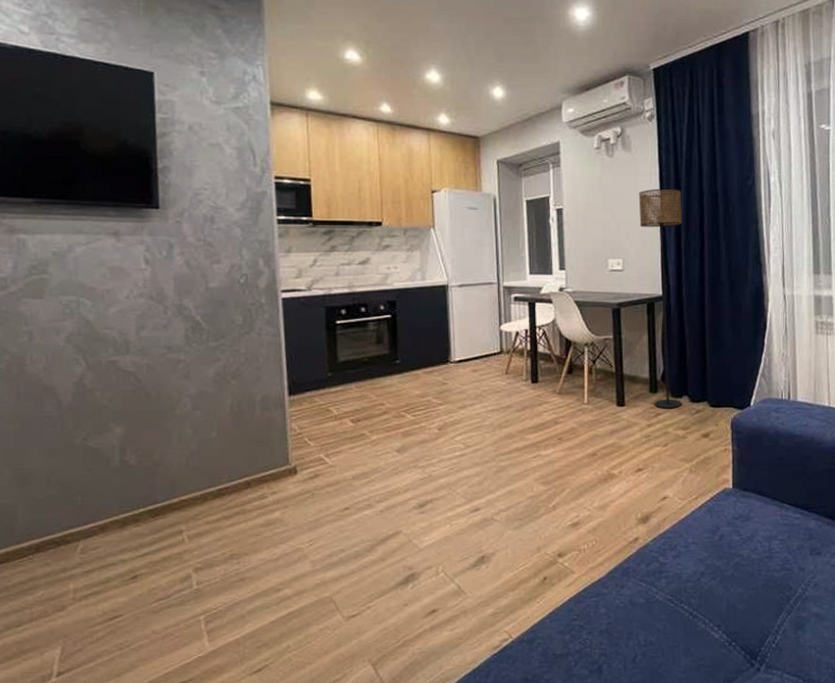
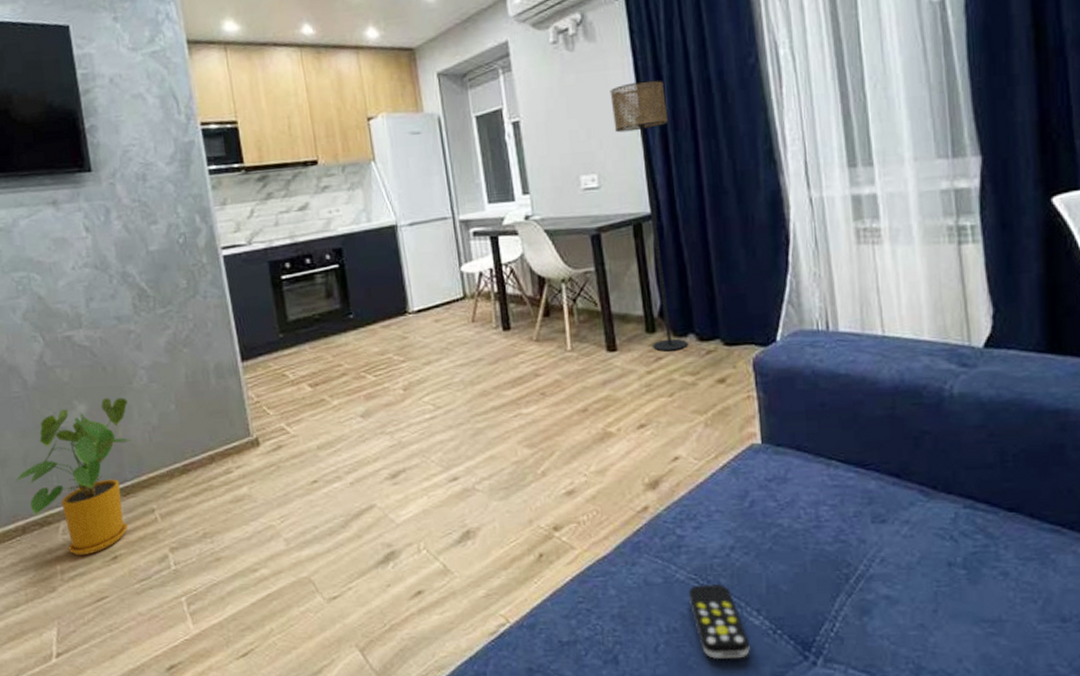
house plant: none [33,422,170,574] -> present [13,397,134,555]
remote control: none [664,603,710,667] -> present [688,584,750,659]

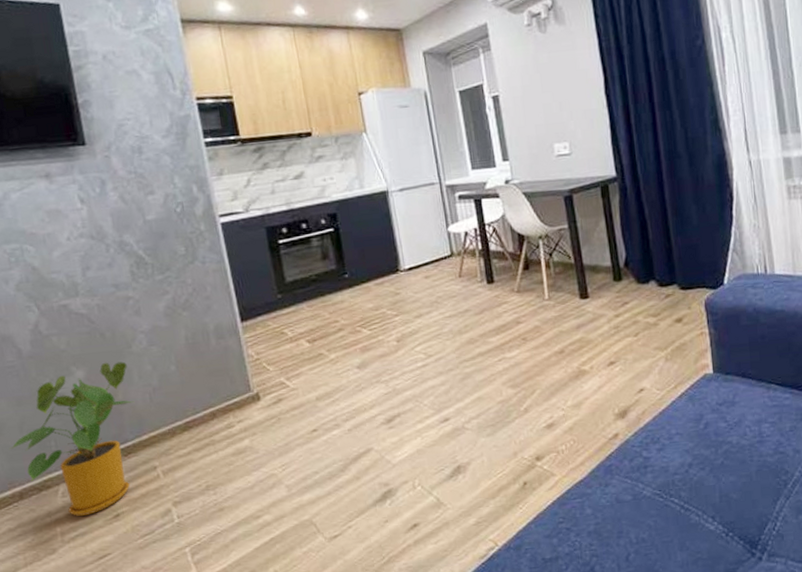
floor lamp: present [610,79,689,352] -> none [578,58,650,297]
remote control: present [688,584,750,659] -> none [654,497,707,562]

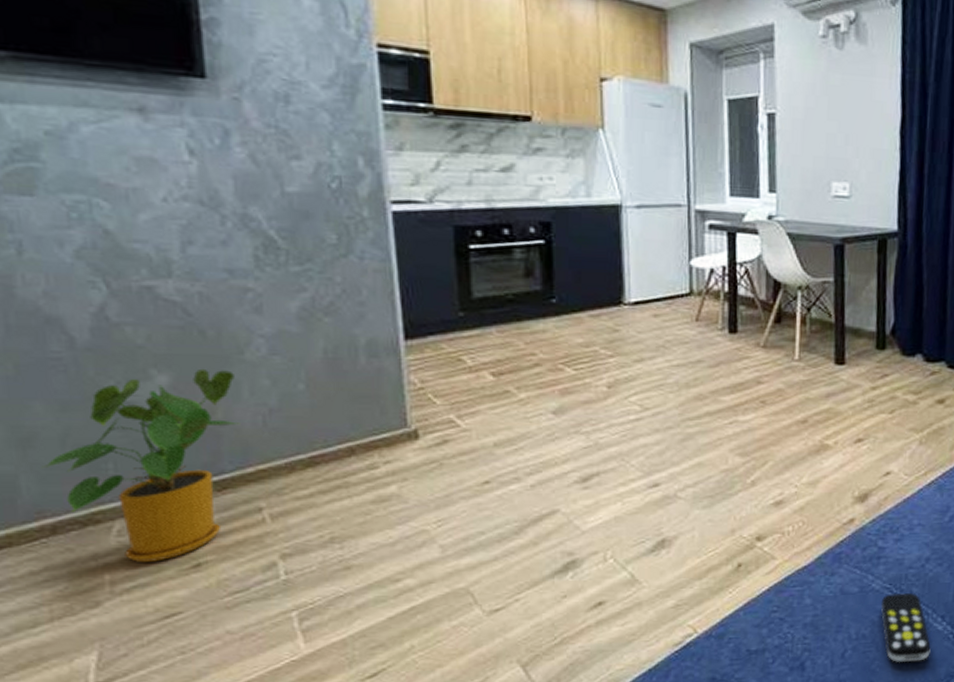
remote control: none [654,497,707,562] -> present [881,592,931,662]

